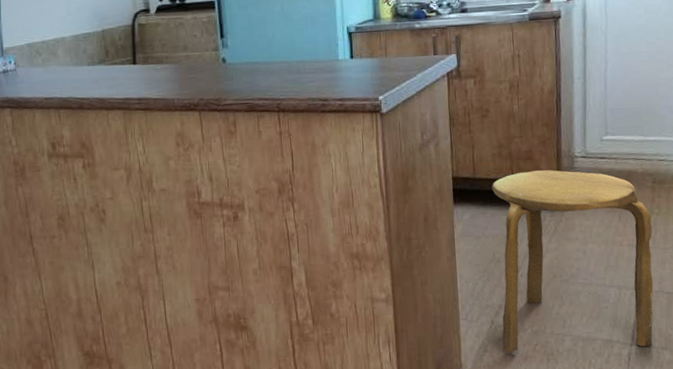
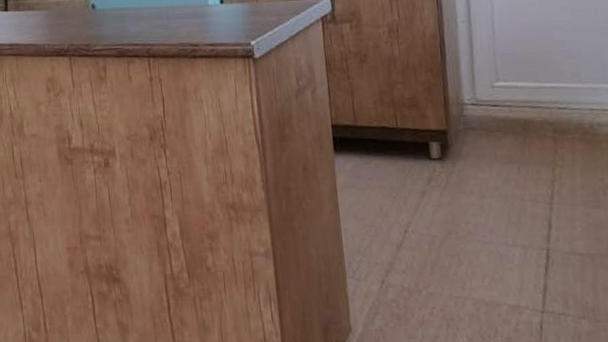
stool: present [492,170,654,352] -> none [375,118,568,316]

